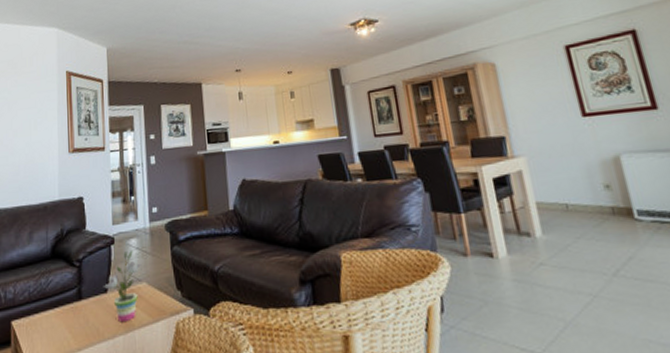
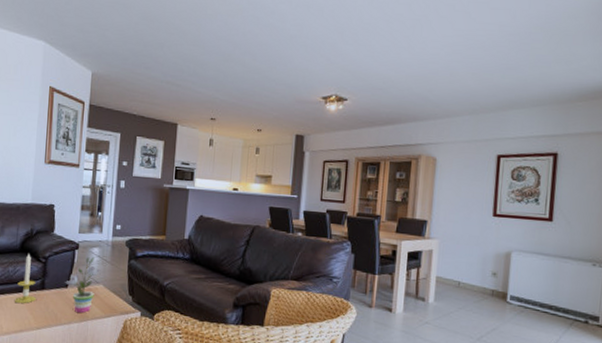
candle: none [51,258,74,322] -> present [15,253,36,304]

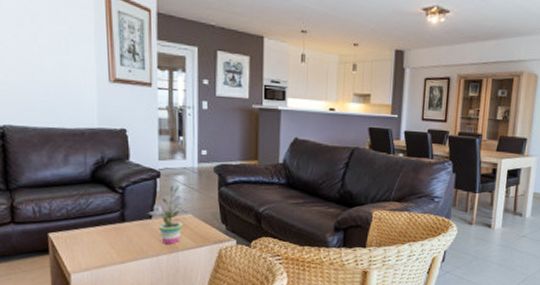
candle: present [15,253,36,304] -> none [92,183,116,238]

